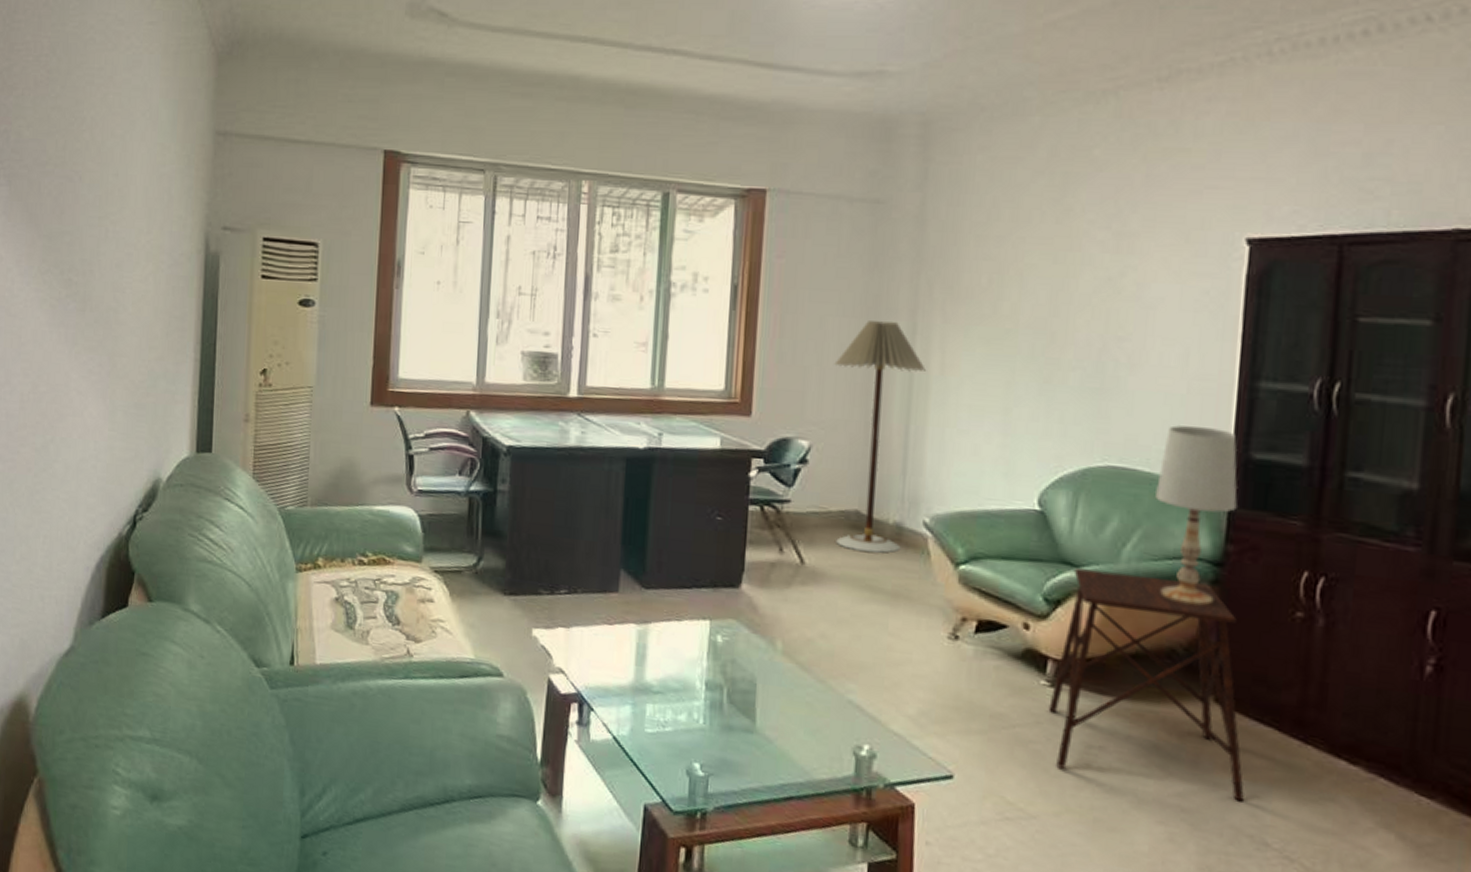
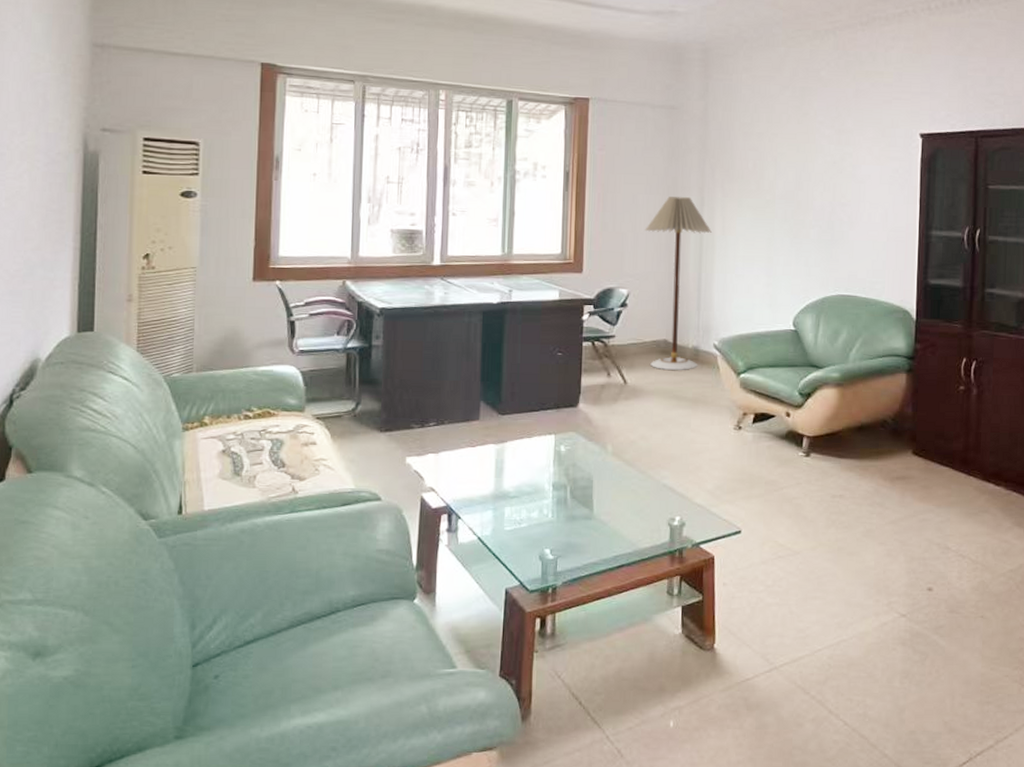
side table: present [1048,568,1244,802] -> none [805,368,933,521]
table lamp: present [1156,425,1238,606] -> none [870,264,921,388]

